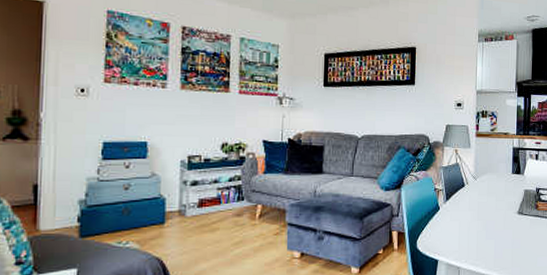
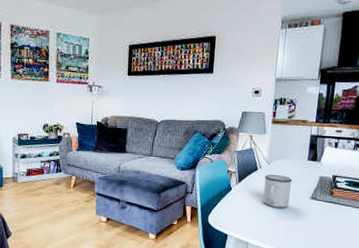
mug: none [472,191,499,226] -> present [262,175,292,208]

